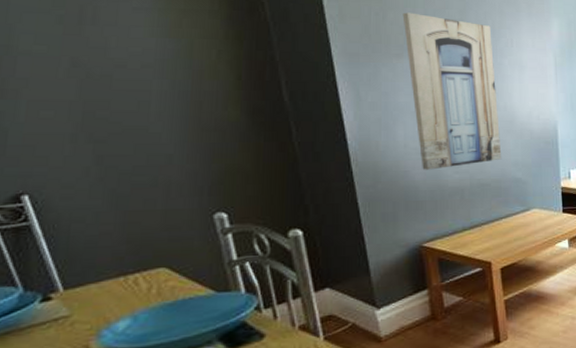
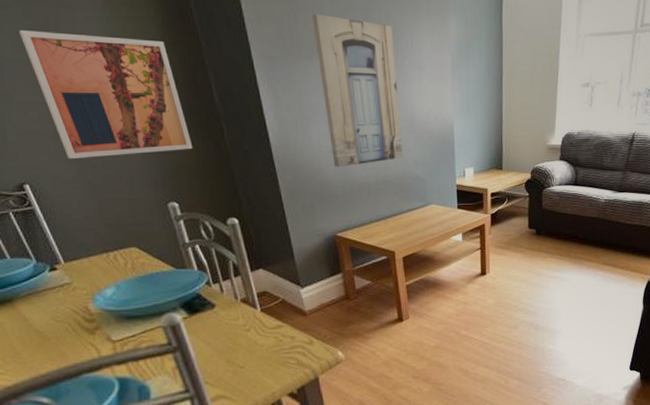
wall art: none [44,20,252,165] -> present [19,30,193,159]

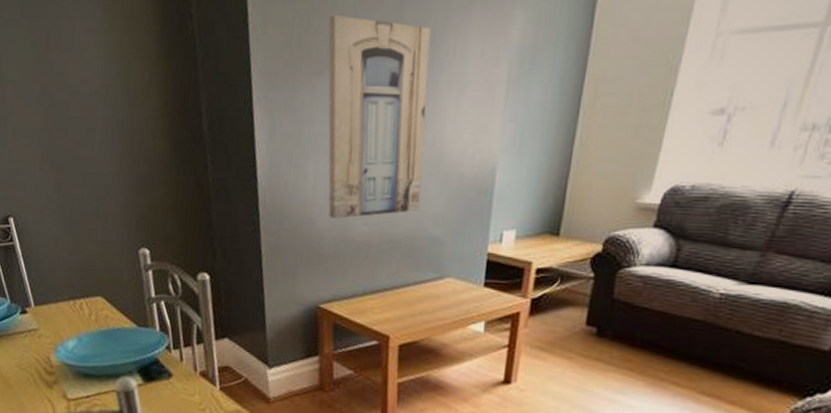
wall art: present [19,30,193,159] -> none [23,47,173,192]

